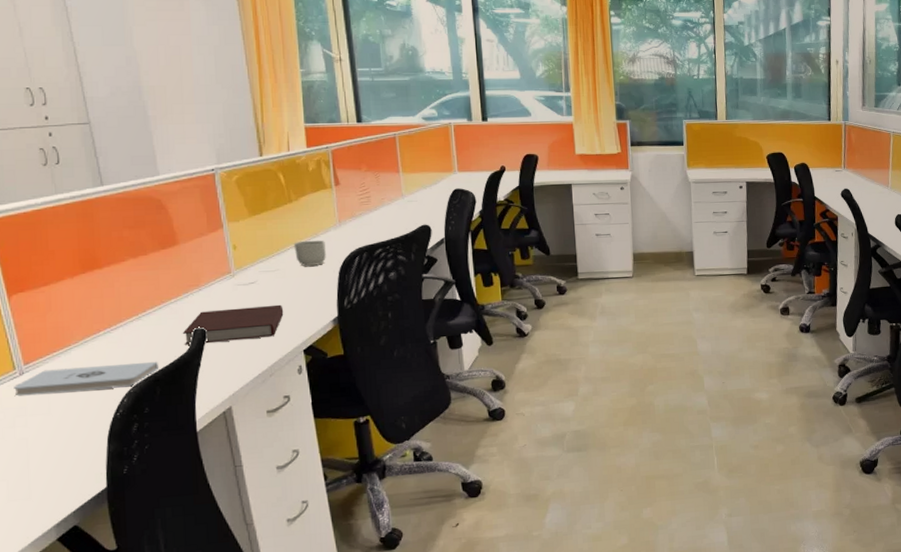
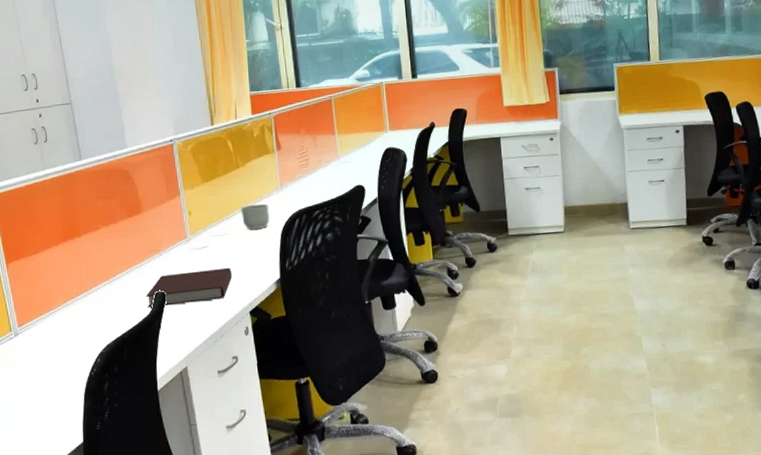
notepad: present [14,361,158,397] -> none [10,323,126,356]

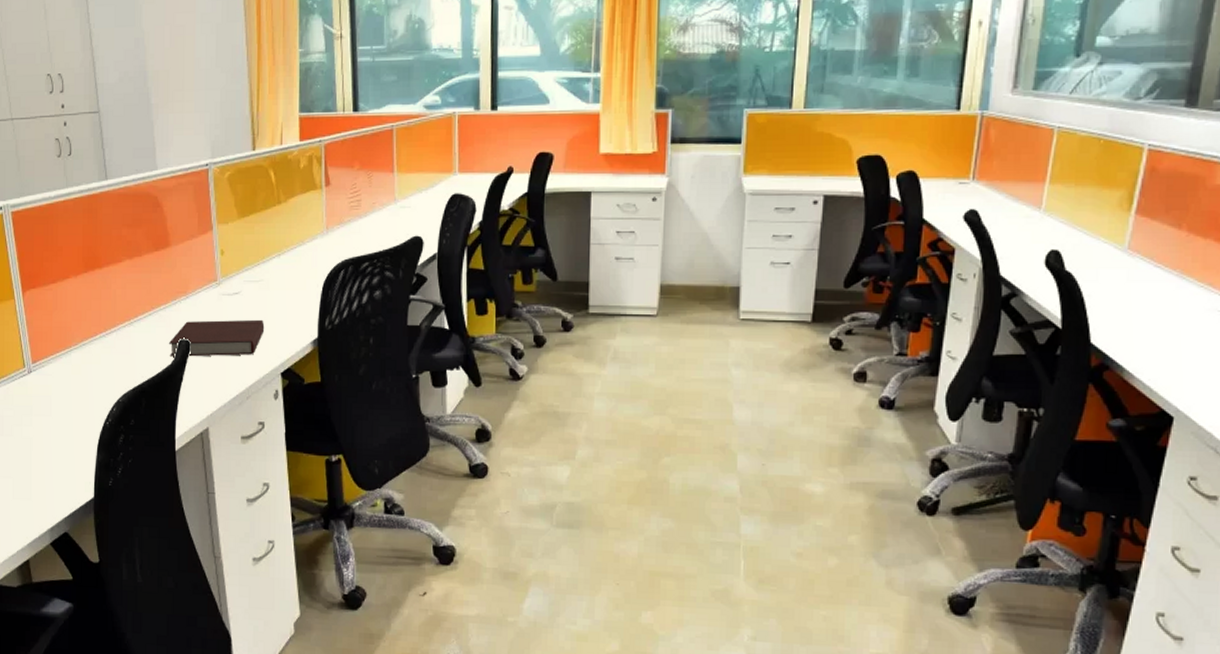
mug: present [241,203,269,230] -> none [279,248,311,278]

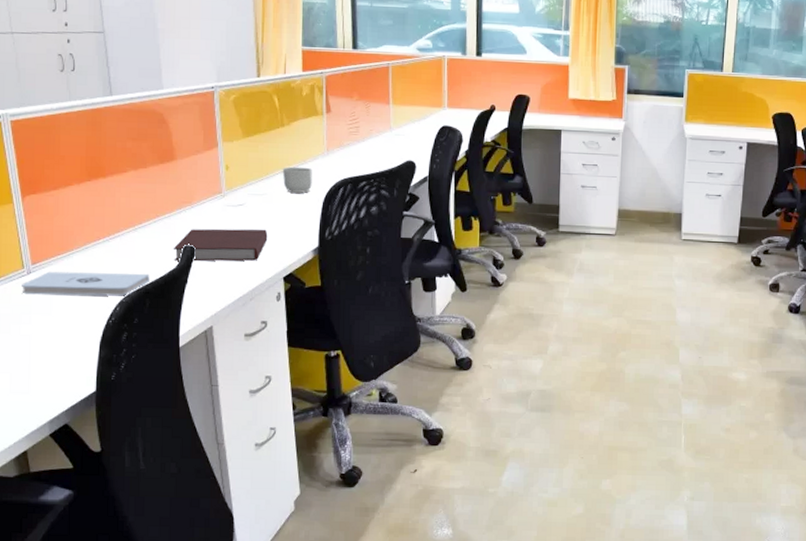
notepad: none [23,370,145,396] -> present [22,271,149,296]
mug: none [279,248,311,278] -> present [282,166,312,193]

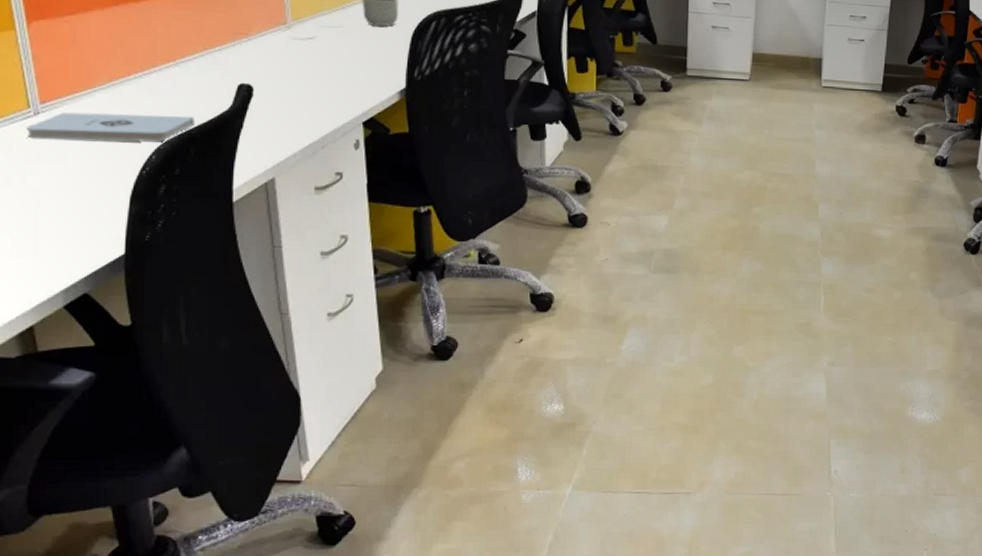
notebook: present [173,228,268,261] -> none [225,65,344,103]

